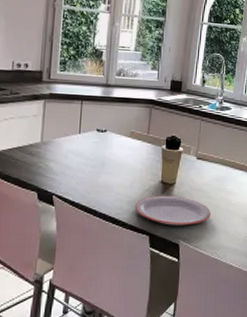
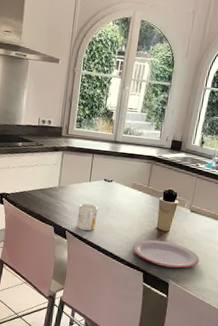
mug: none [66,160,92,192] -> present [76,203,98,231]

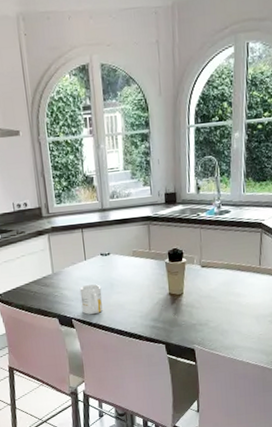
plate: present [132,239,199,268] -> none [147,305,222,333]

